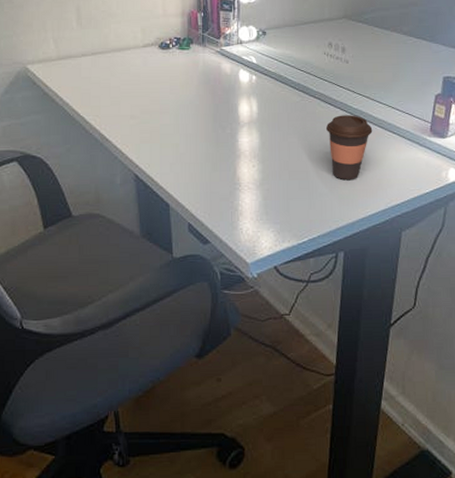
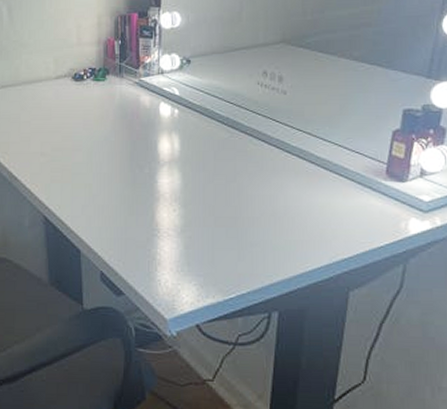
coffee cup: present [326,115,373,181] -> none [259,154,315,229]

